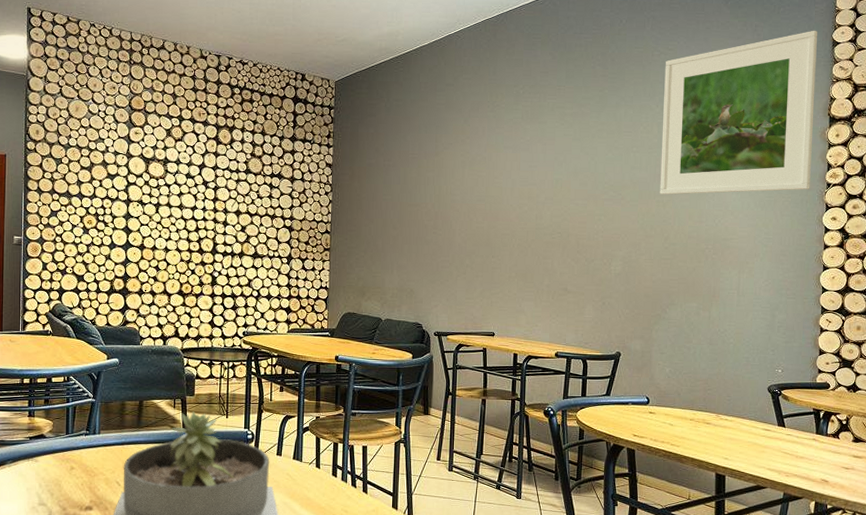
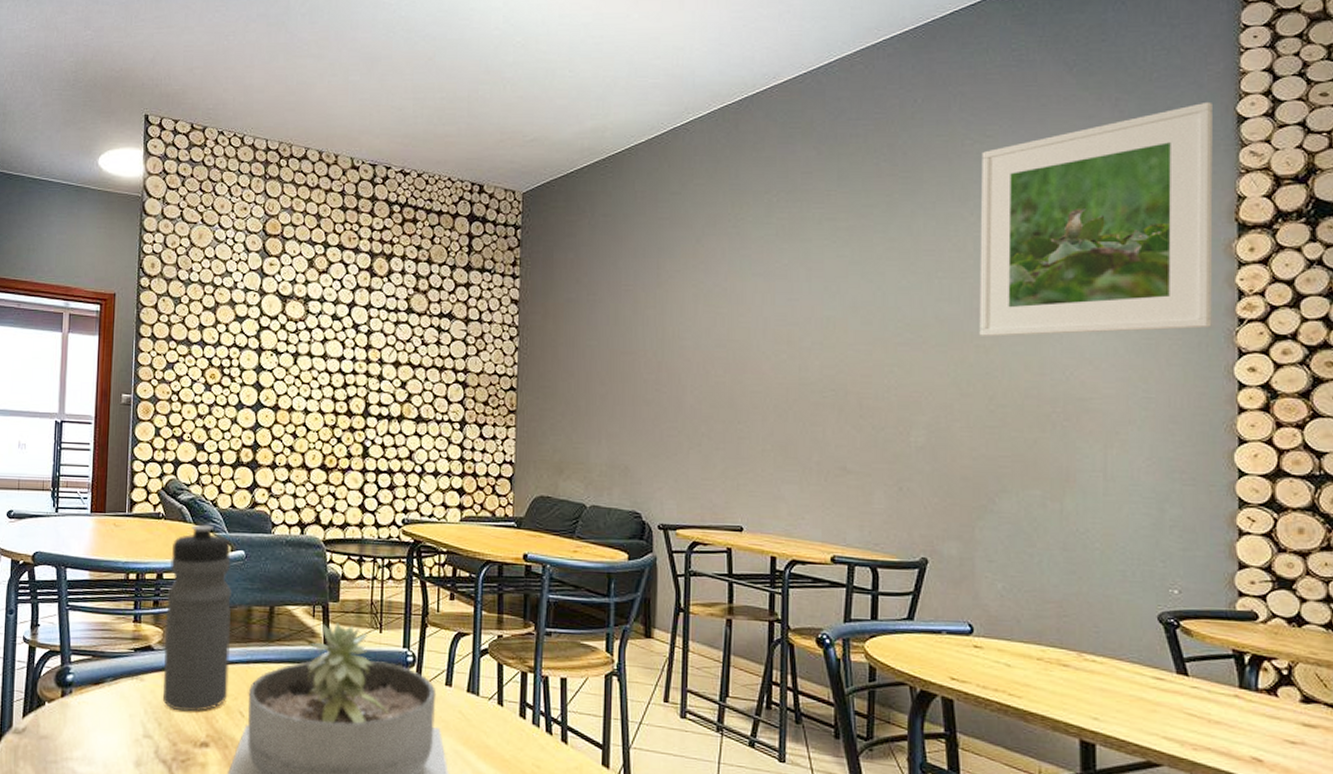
water bottle: none [54,339,109,484] -> present [163,524,231,712]

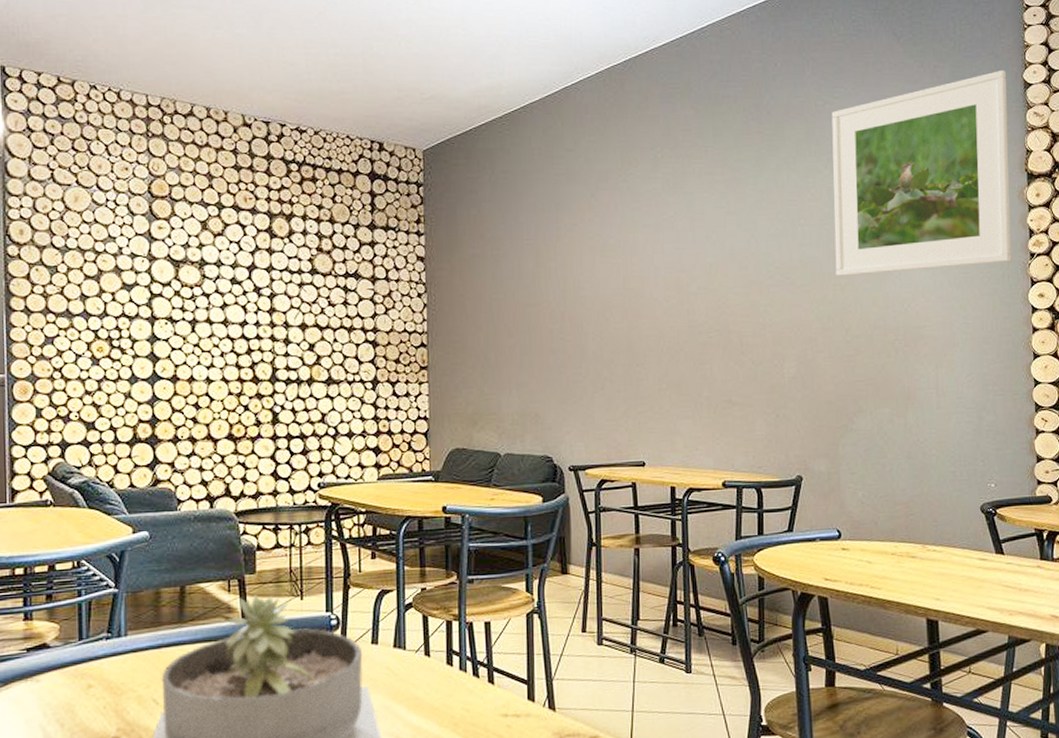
water bottle: present [163,524,231,712] -> none [61,507,139,709]

